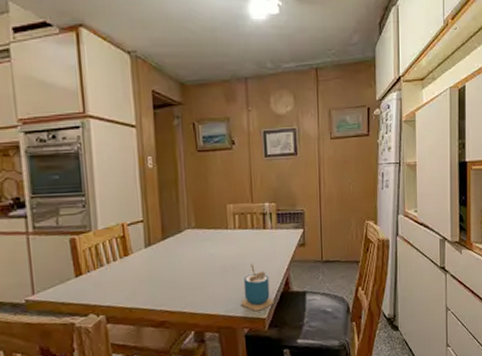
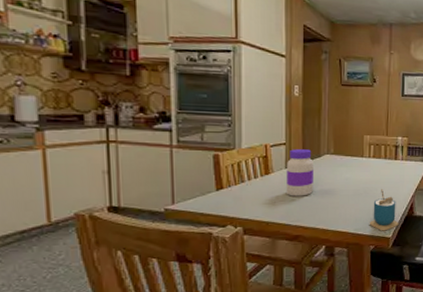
jar: none [146,225,176,278] -> present [286,149,313,196]

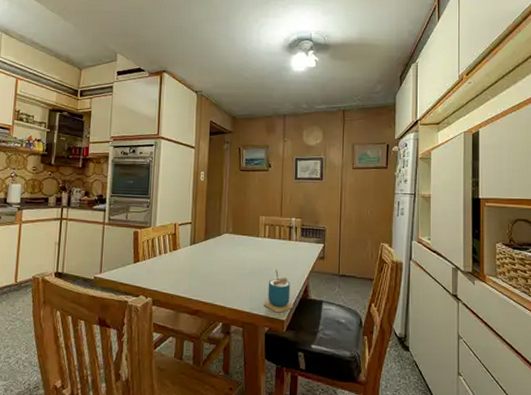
jar: present [286,149,313,196] -> none [189,228,214,272]

